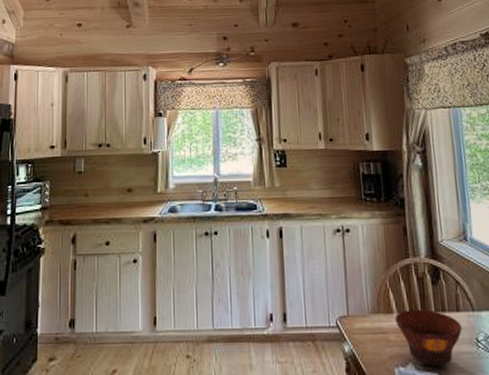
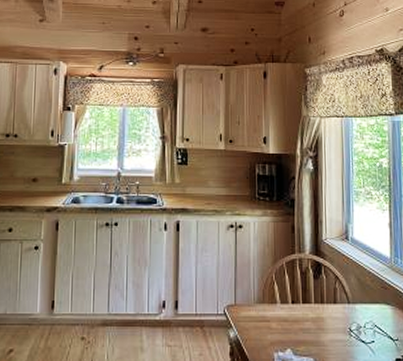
bowl: present [395,309,462,367] -> none [278,301,337,353]

